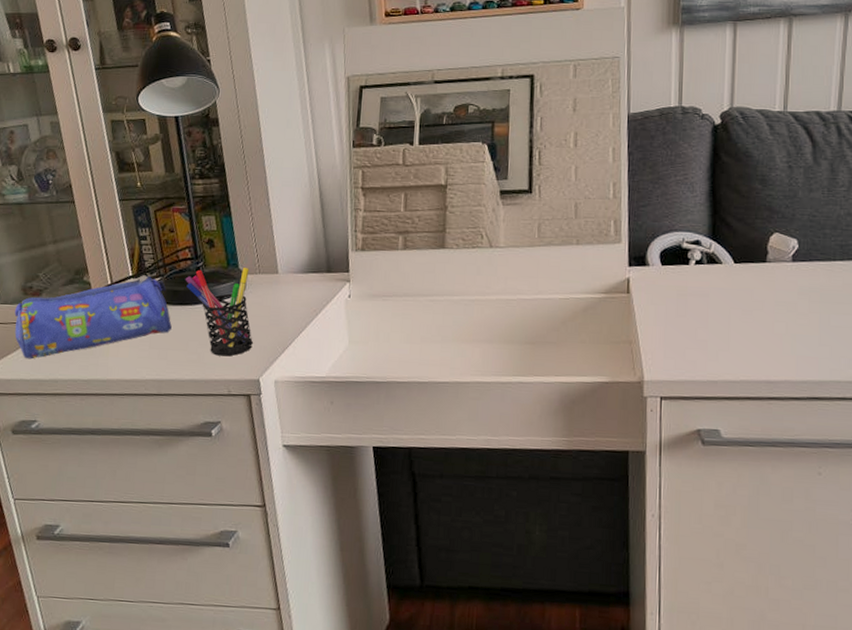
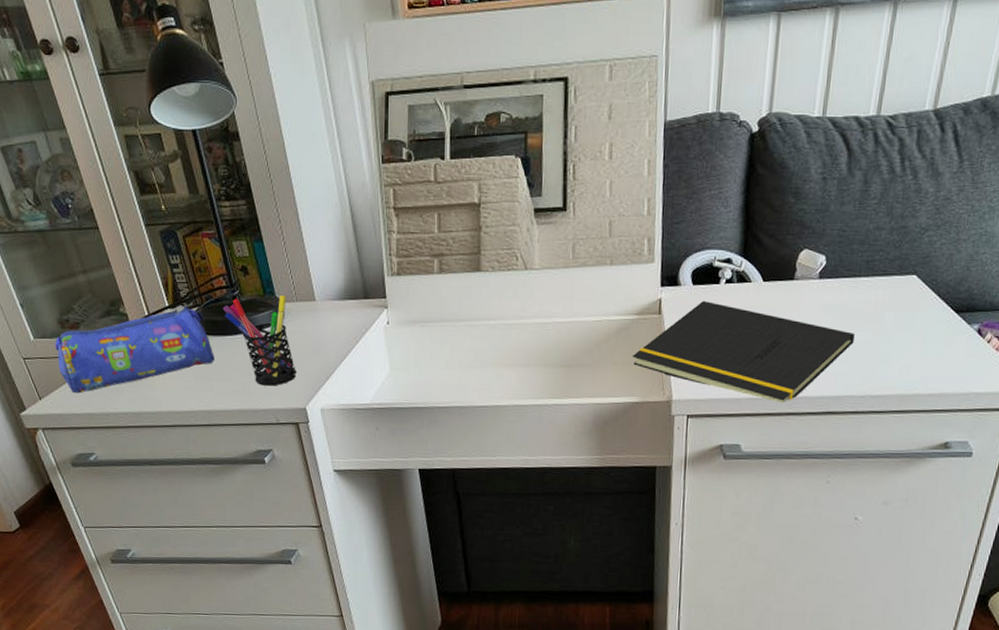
notepad: none [601,280,835,386] -> present [633,300,855,402]

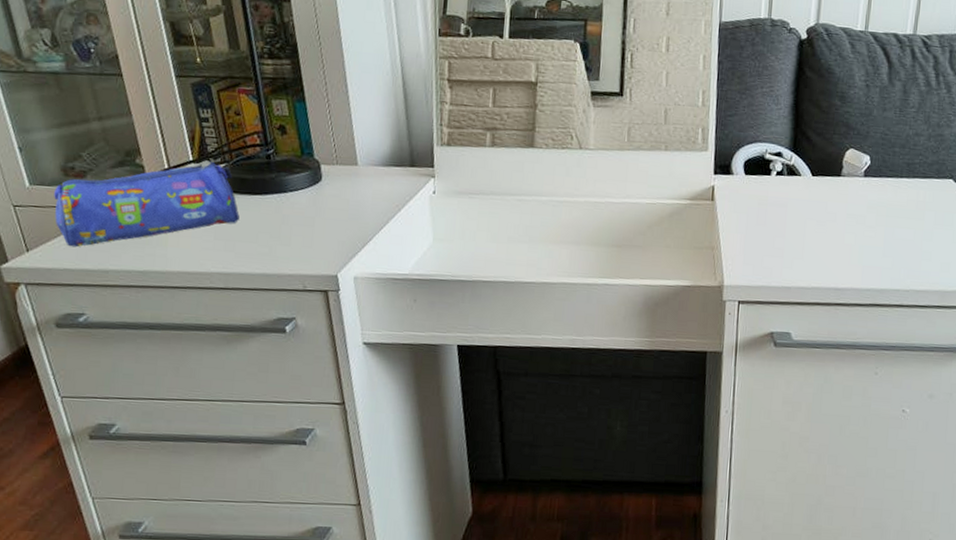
pen holder: present [222,295,296,386] -> none [253,157,330,251]
notepad: present [633,300,855,402] -> none [685,190,898,293]

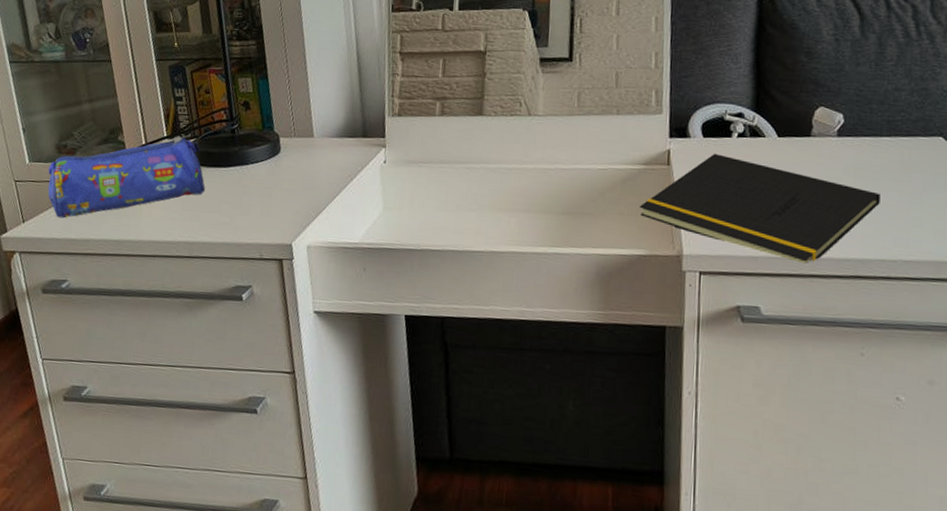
notepad: none [685,190,898,293] -> present [640,153,880,263]

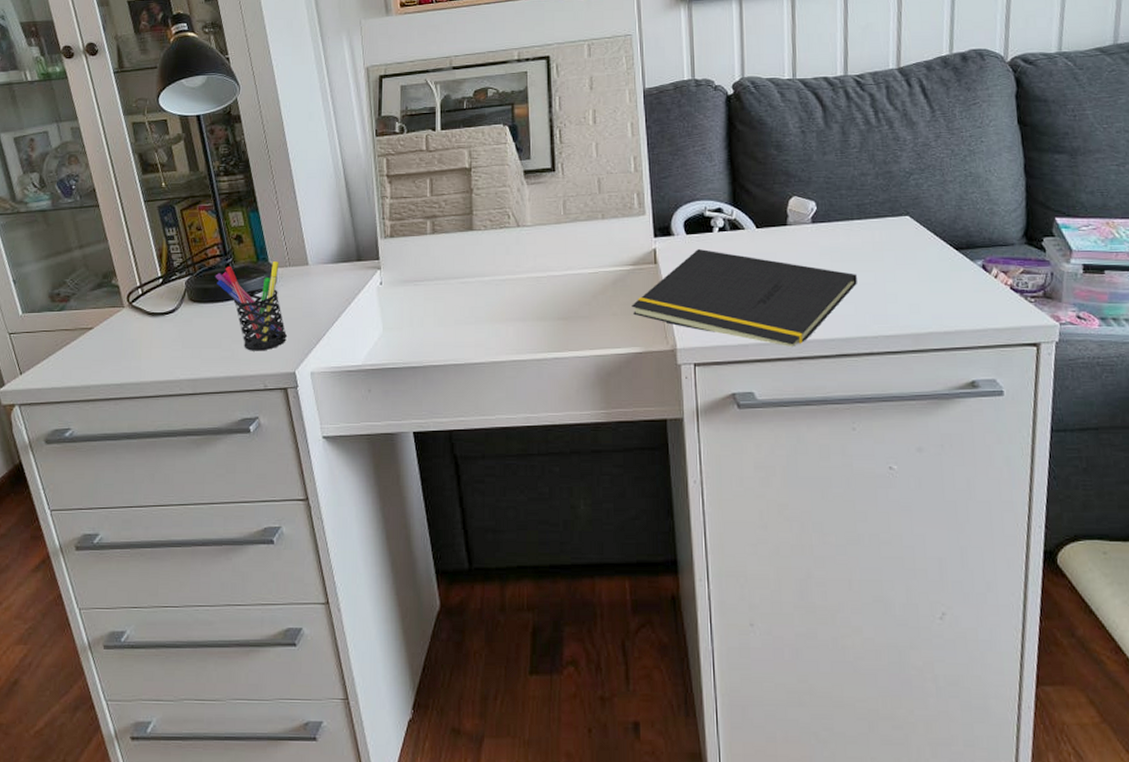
pencil case: present [48,136,205,219] -> none [43,275,204,367]
pen holder: none [219,131,286,220] -> present [215,261,287,351]

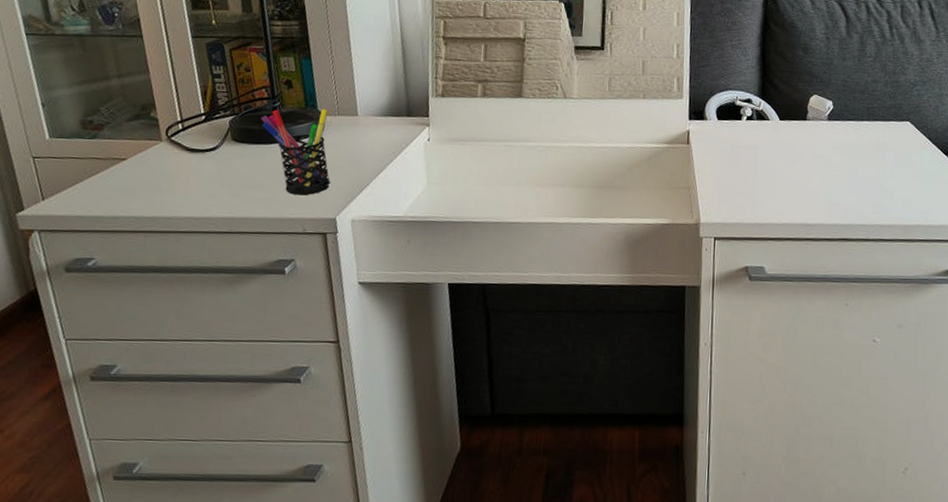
notepad: present [632,248,857,347] -> none [663,133,861,229]

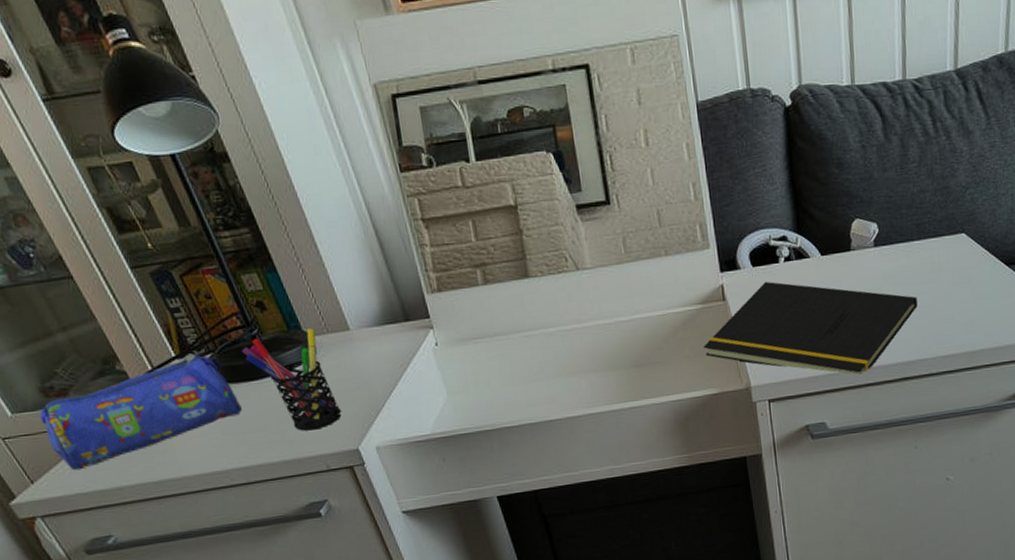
pencil case: none [71,113,246,196] -> present [39,353,242,471]
notepad: none [663,133,861,229] -> present [704,281,918,375]

